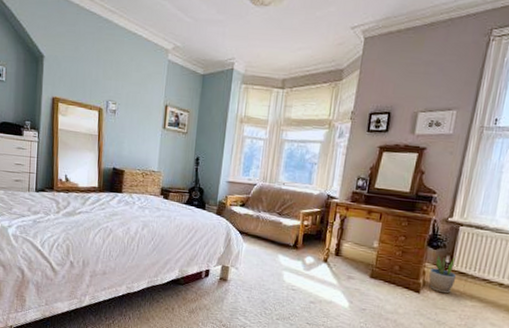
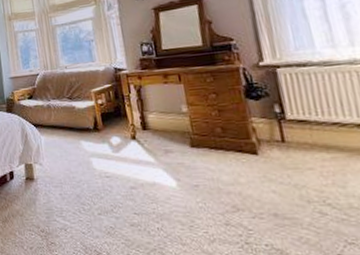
potted plant: present [429,255,456,294] -> none [260,103,298,150]

